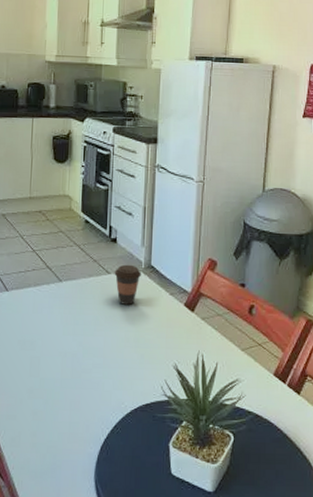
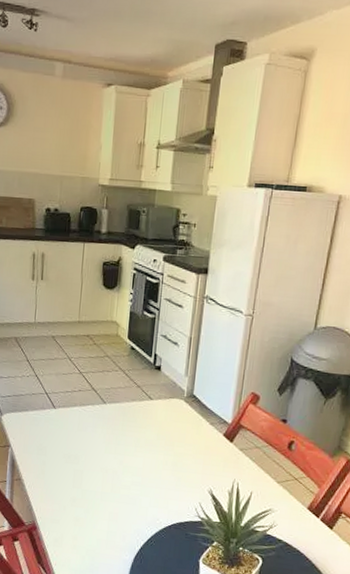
coffee cup: present [114,264,142,305] -> none [156,392,184,431]

